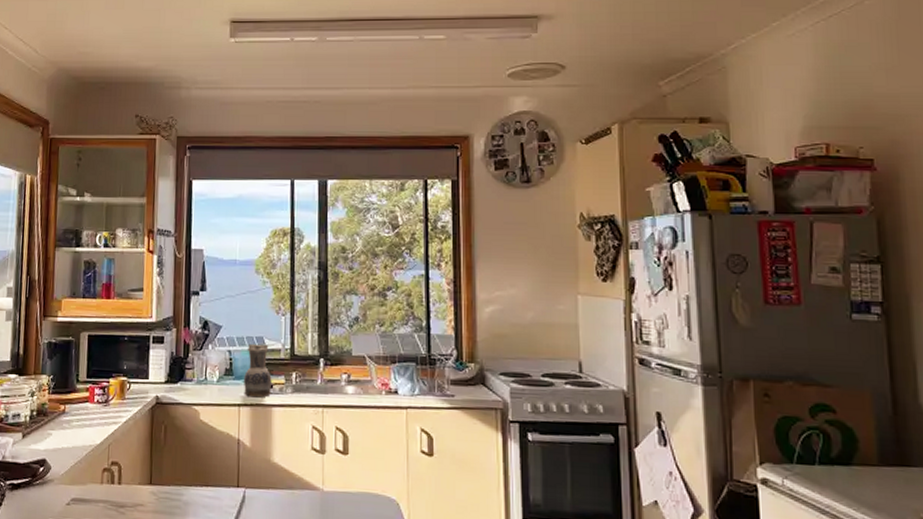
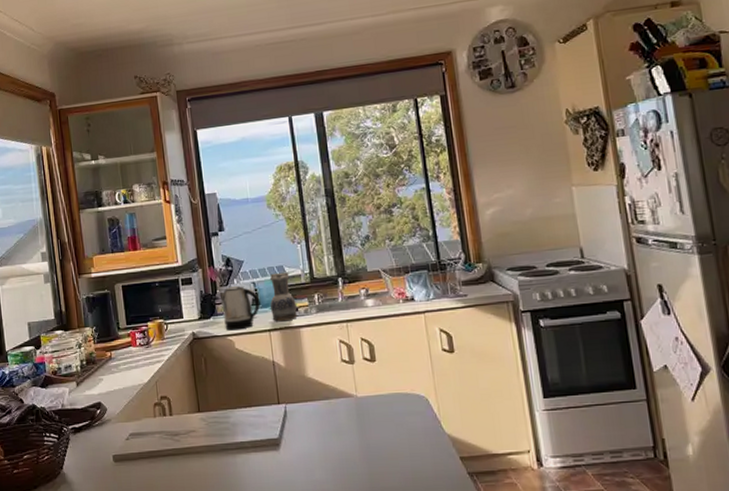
kettle: none [191,352,234,400] -> present [219,286,260,331]

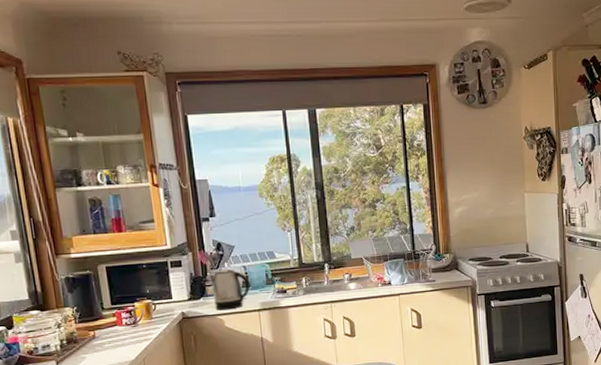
ceramic jug: present [270,272,298,322] -> none [259,257,286,303]

